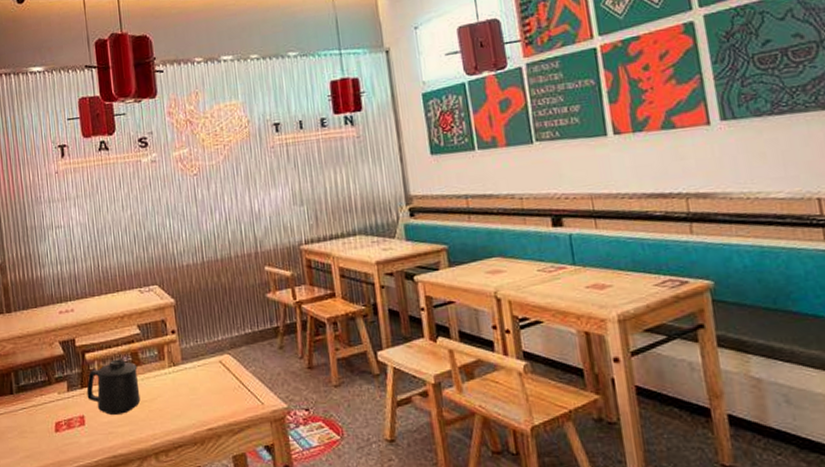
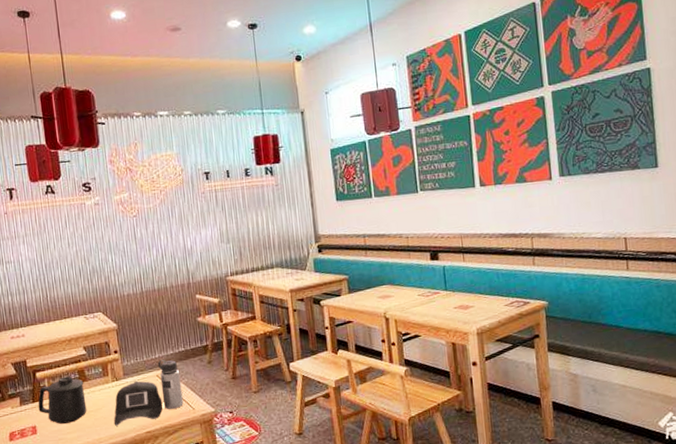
water bottle: none [170,342,251,420] -> present [113,359,184,426]

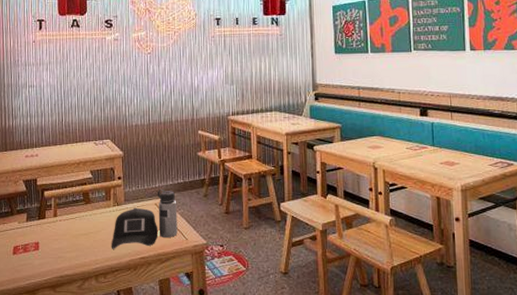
mug: present [37,376,87,424] -> none [43,197,87,242]

